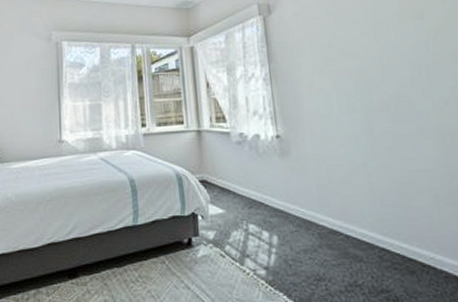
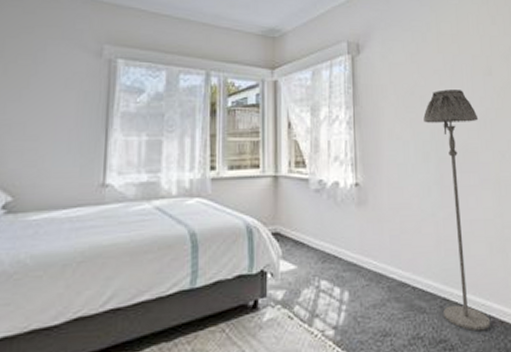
floor lamp: none [345,38,443,285] -> present [423,89,491,331]

